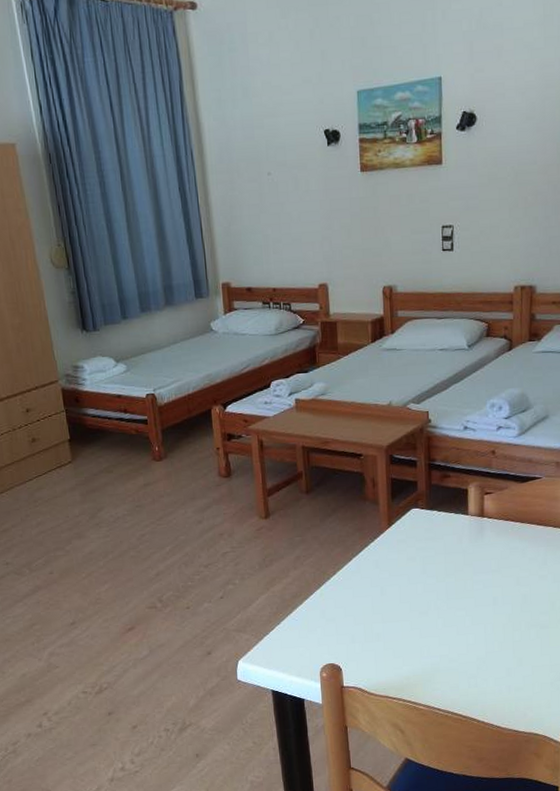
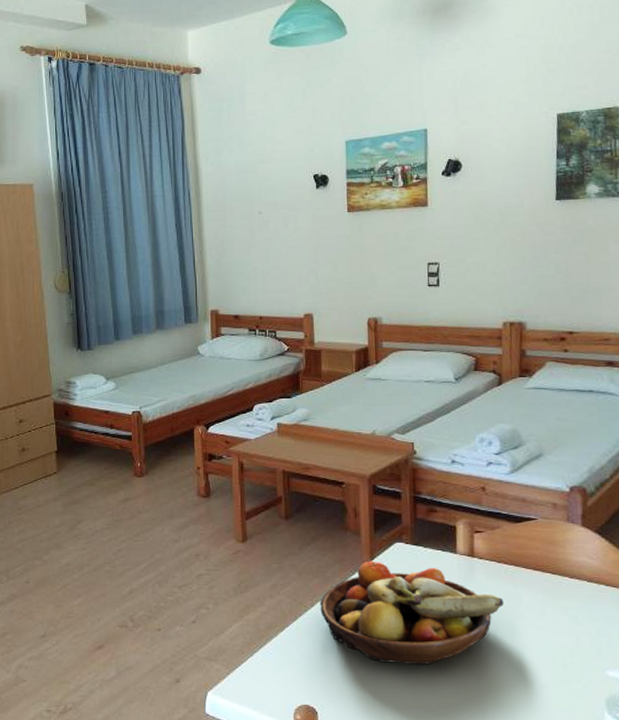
fruit bowl: none [341,527,510,620] -> present [320,561,504,665]

